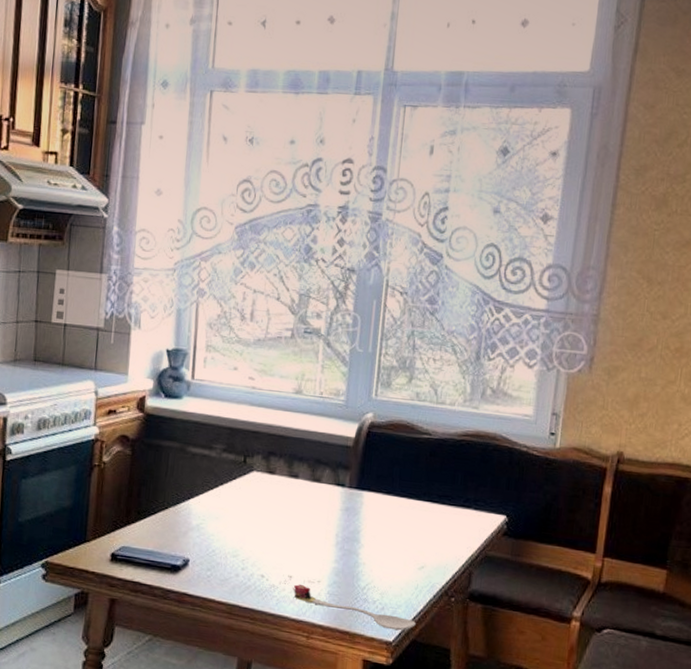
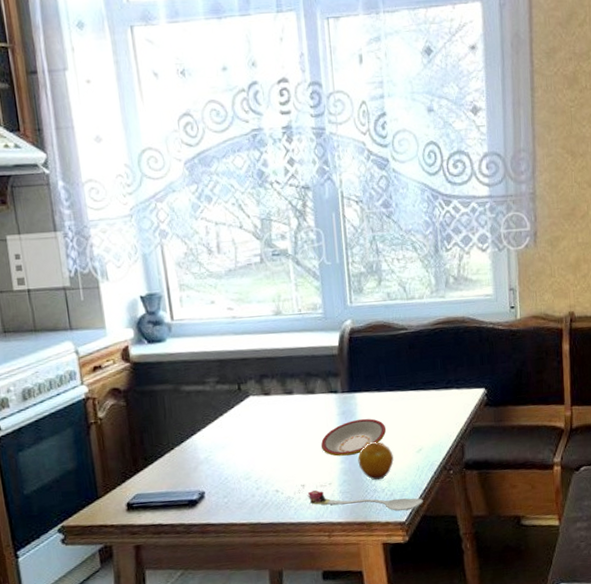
plate: none [316,519,390,557] -> present [320,418,387,456]
fruit: none [353,547,392,590] -> present [358,442,394,481]

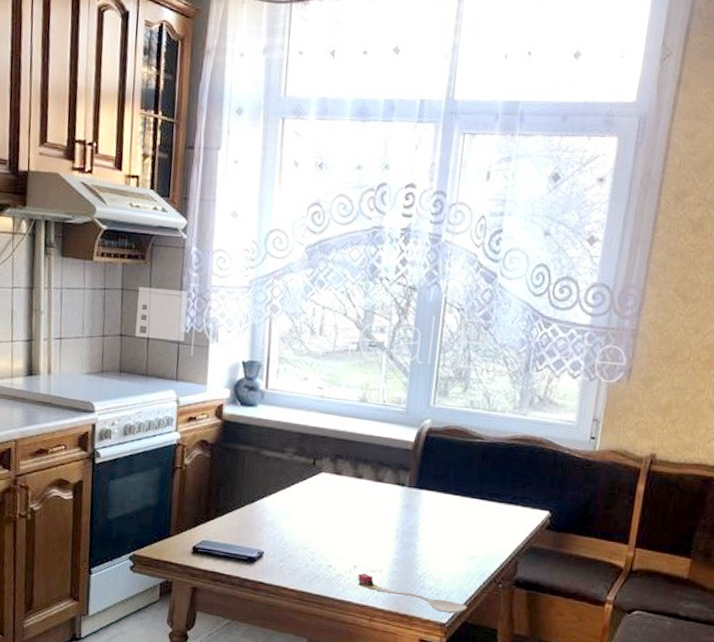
plate: present [320,418,387,456] -> none [379,515,445,549]
fruit: present [358,442,394,481] -> none [411,540,447,578]

